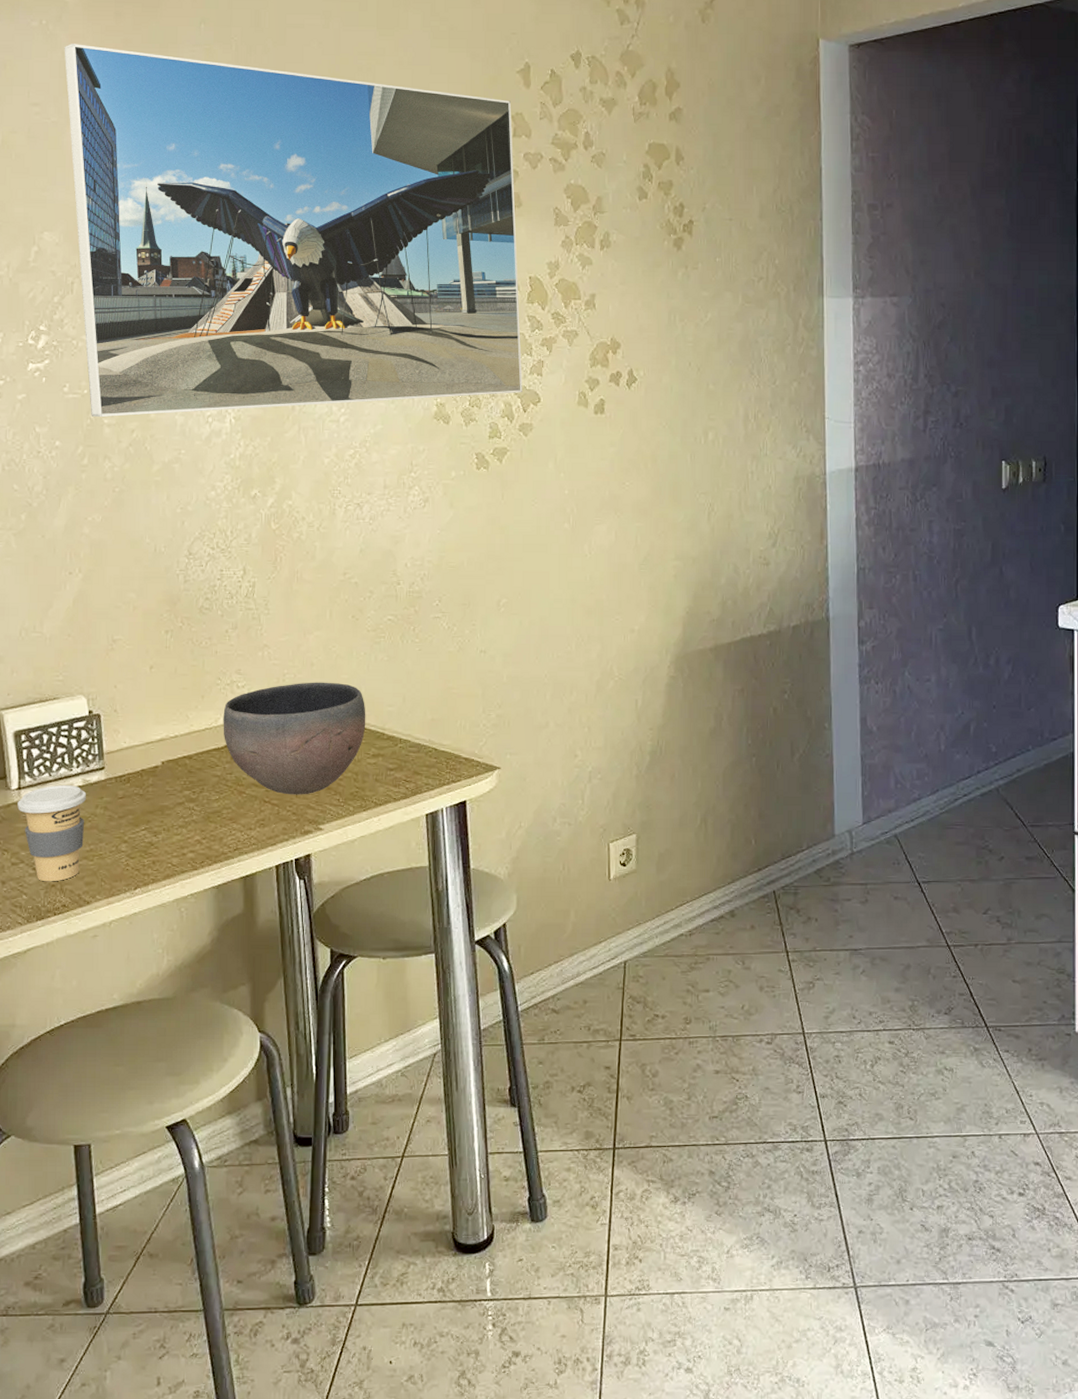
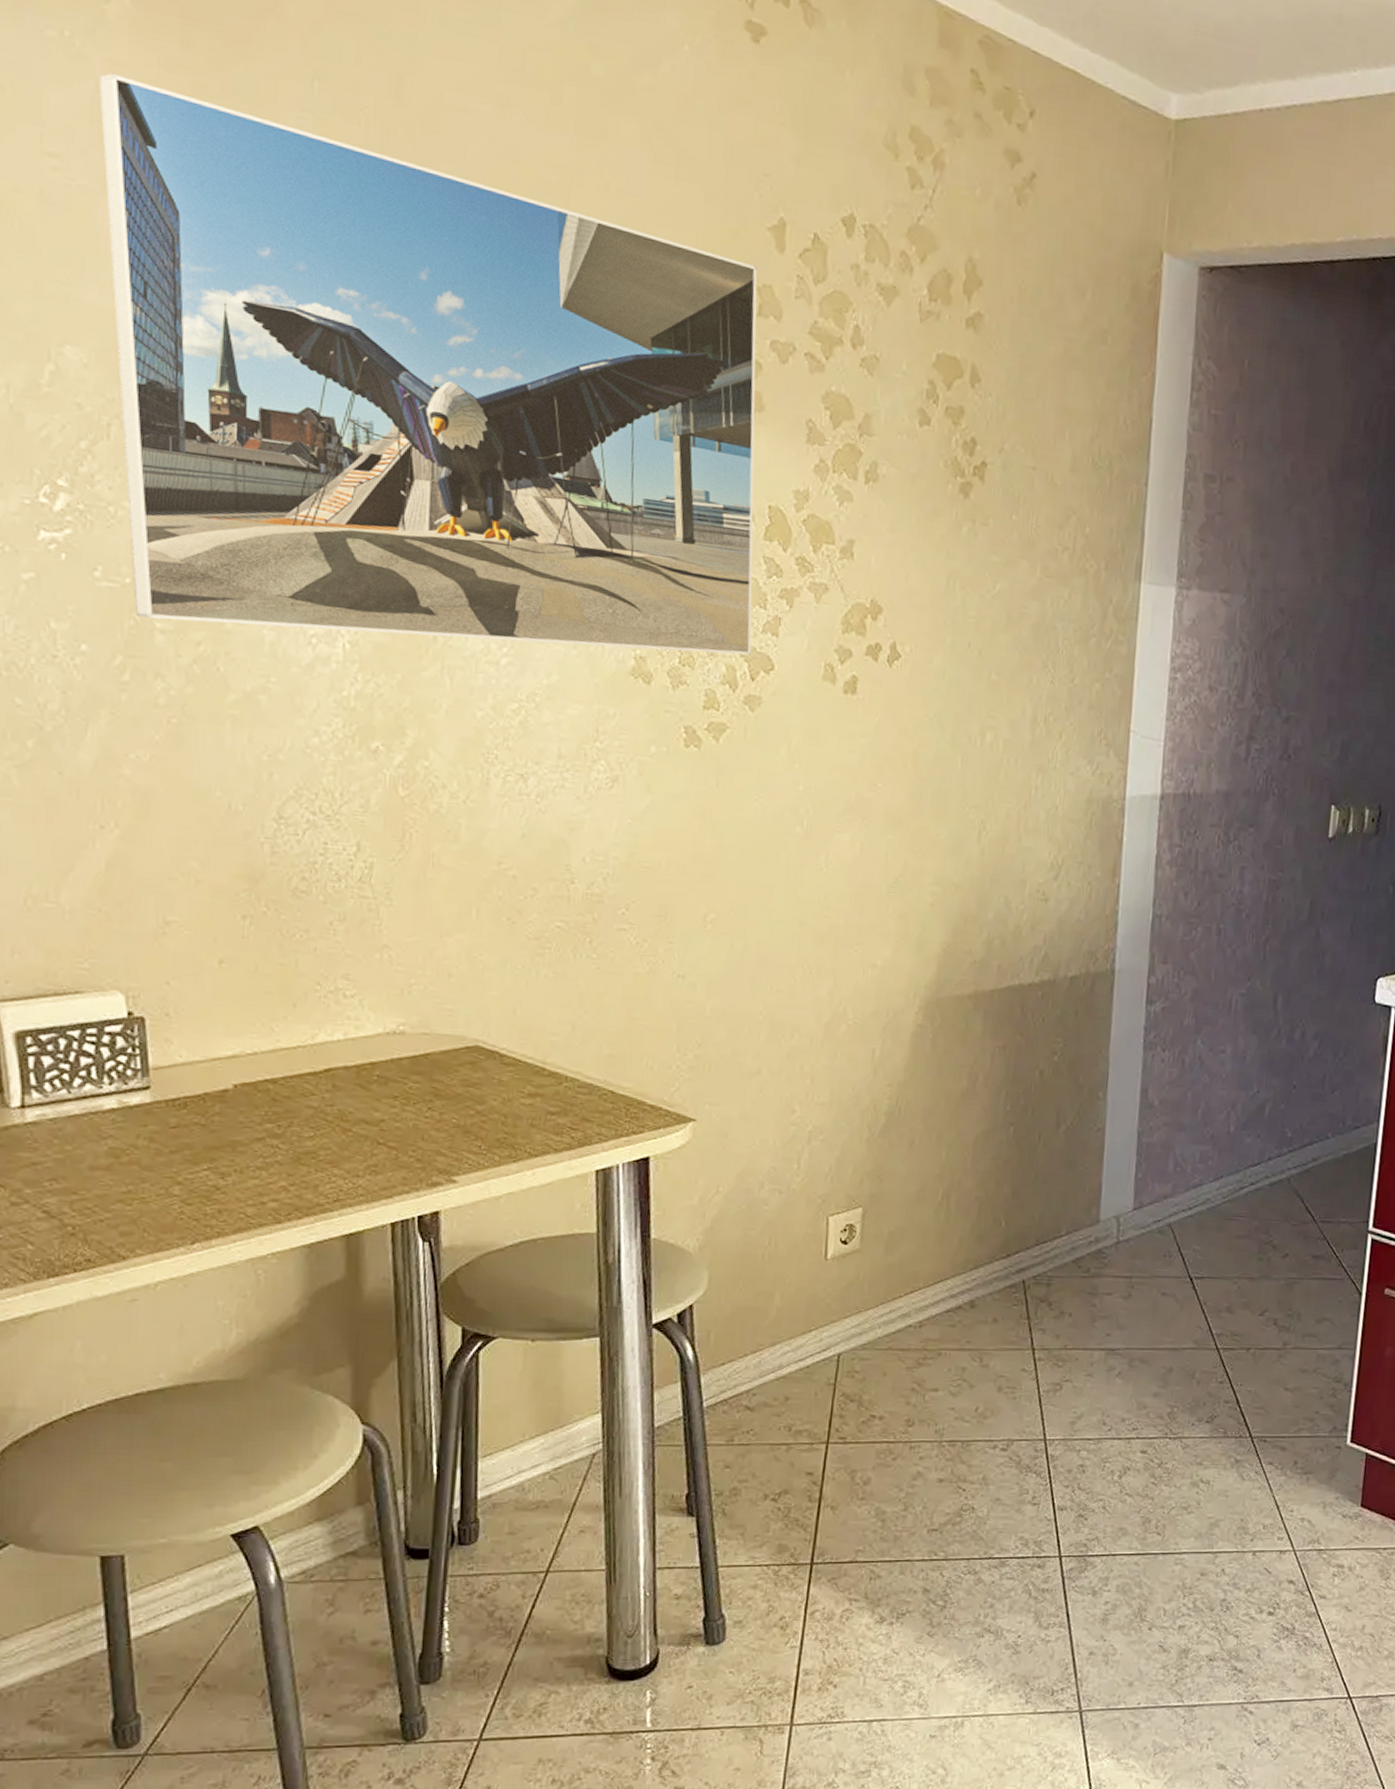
coffee cup: present [17,785,87,882] -> none [20,1105,124,1230]
bowl: present [223,682,366,795] -> none [322,997,522,1138]

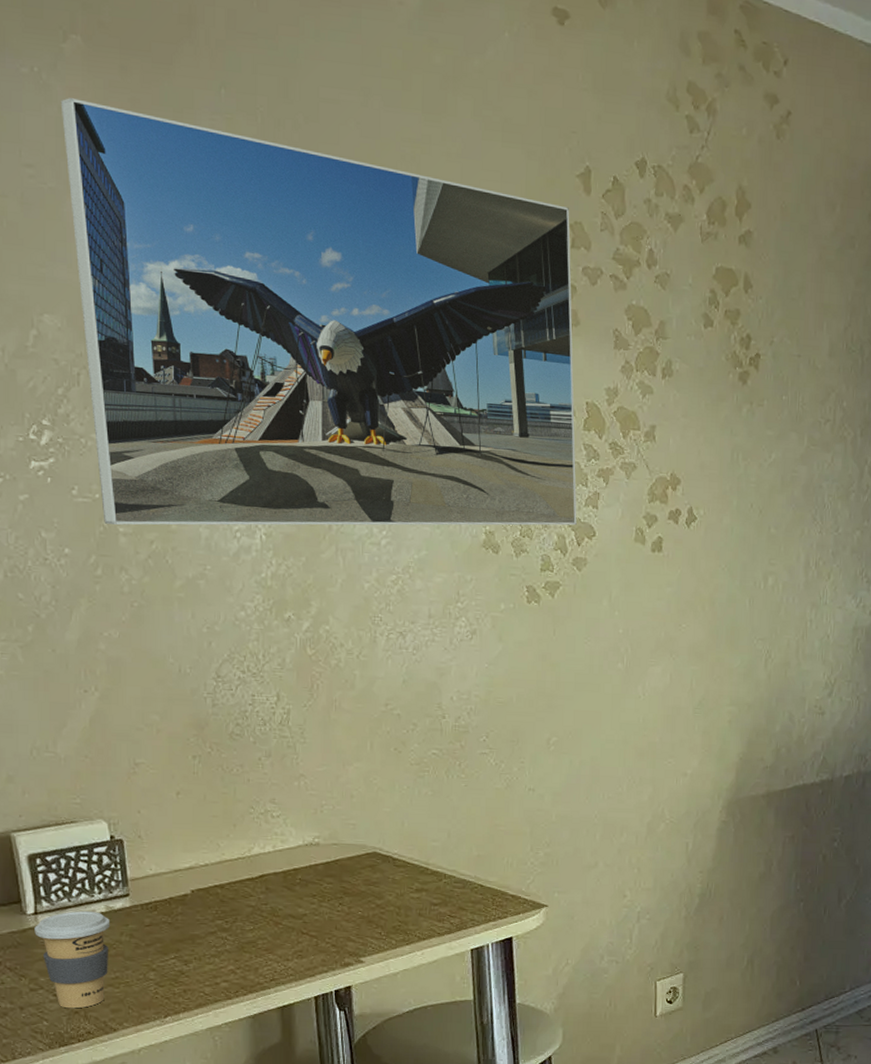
coffee cup: none [20,1105,124,1230] -> present [34,911,111,1009]

